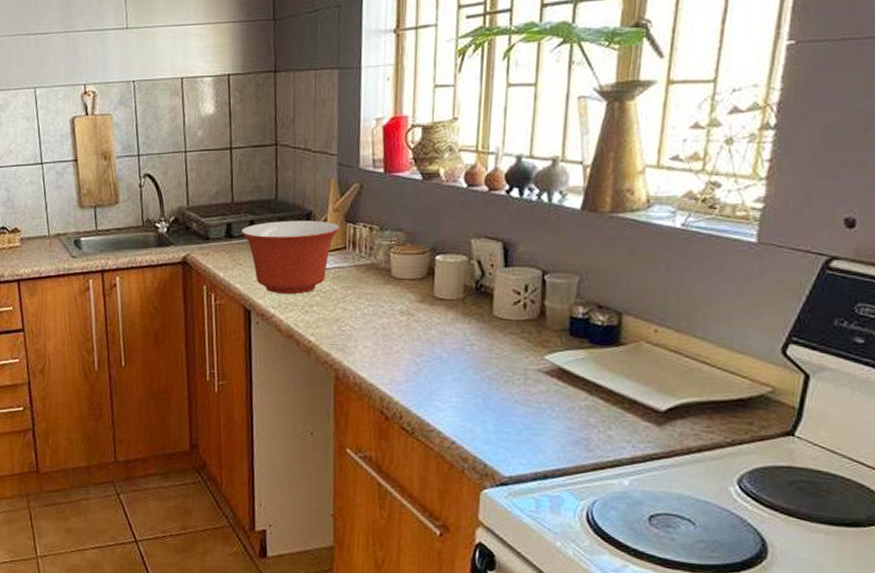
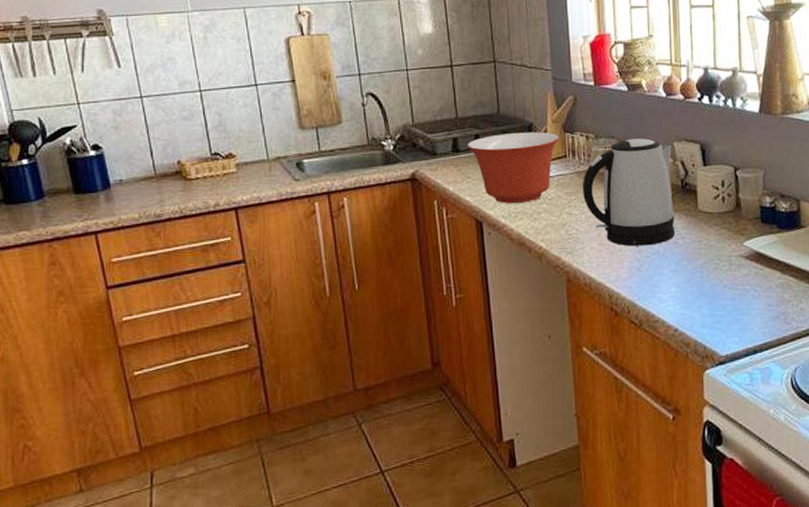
kettle: none [360,233,468,350] -> present [582,139,676,247]

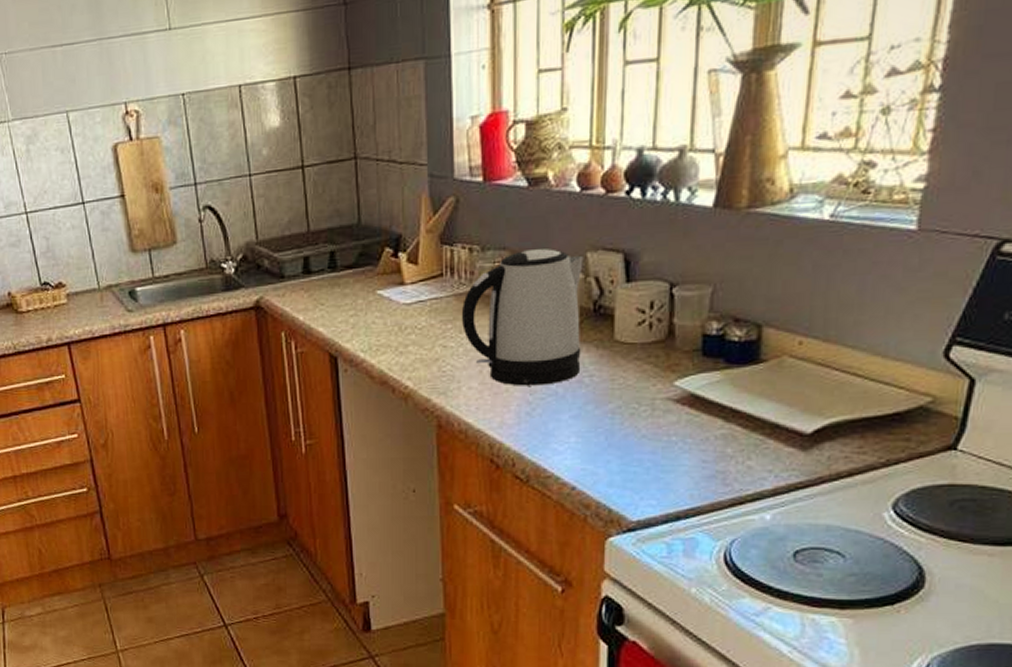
mixing bowl: present [467,132,560,203] -> none [320,245,435,334]

